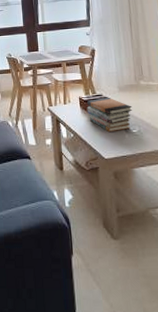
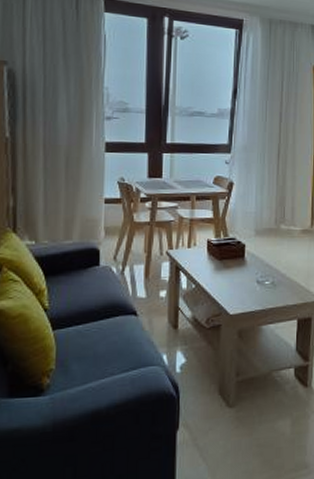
book stack: present [87,97,133,133] -> none [215,241,269,284]

